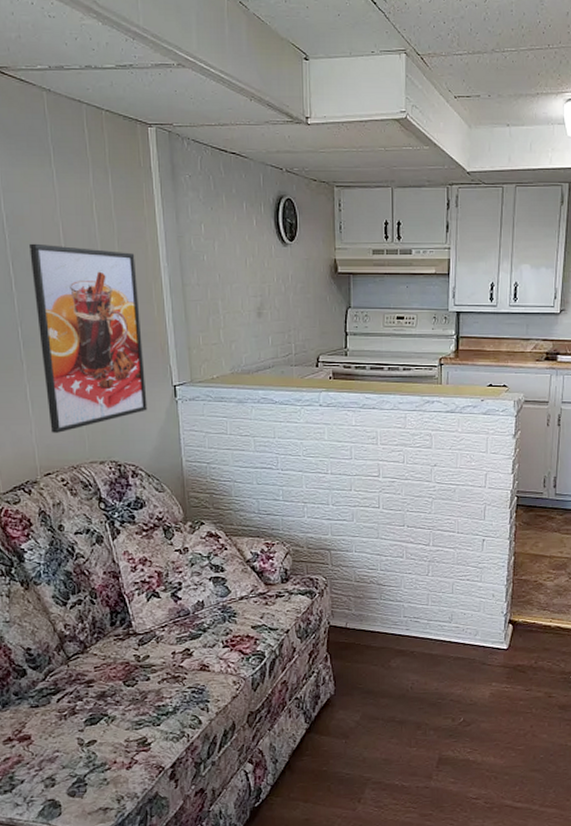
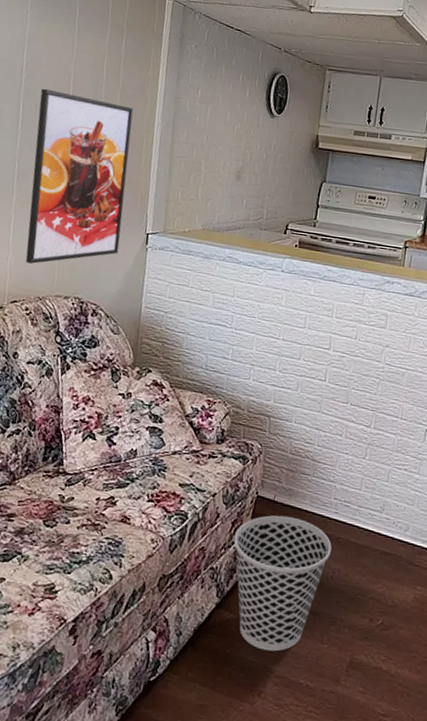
wastebasket: none [313,639,408,763] -> present [233,515,332,652]

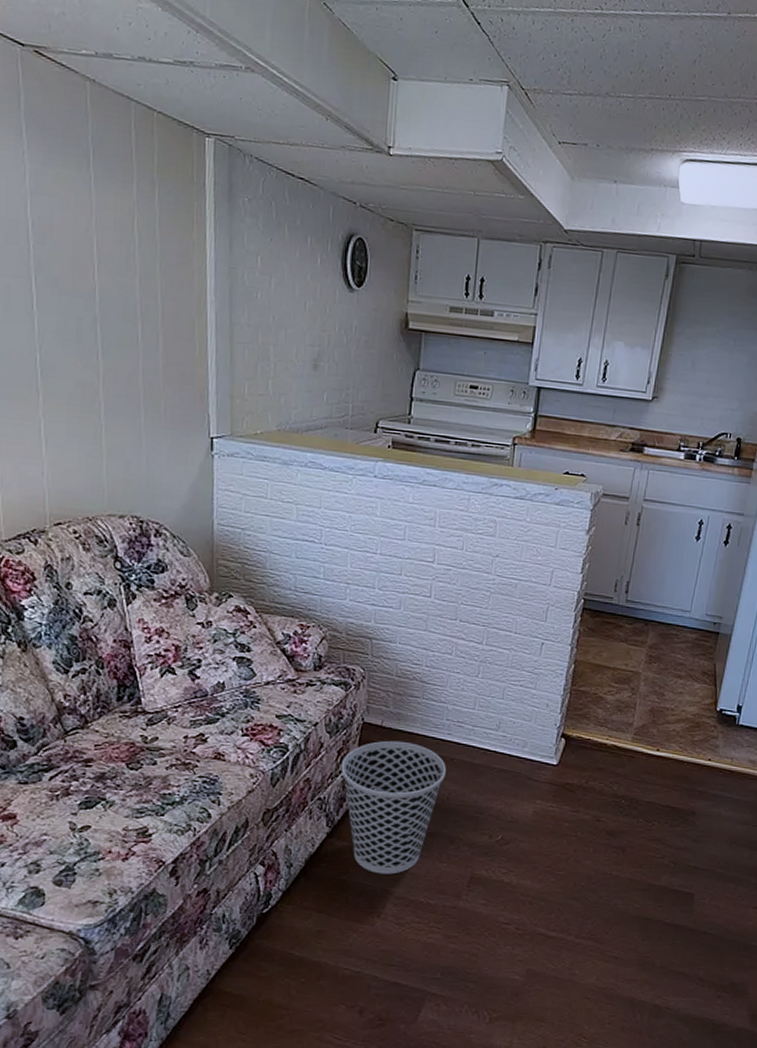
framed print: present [25,88,134,264] -> none [56,257,179,478]

